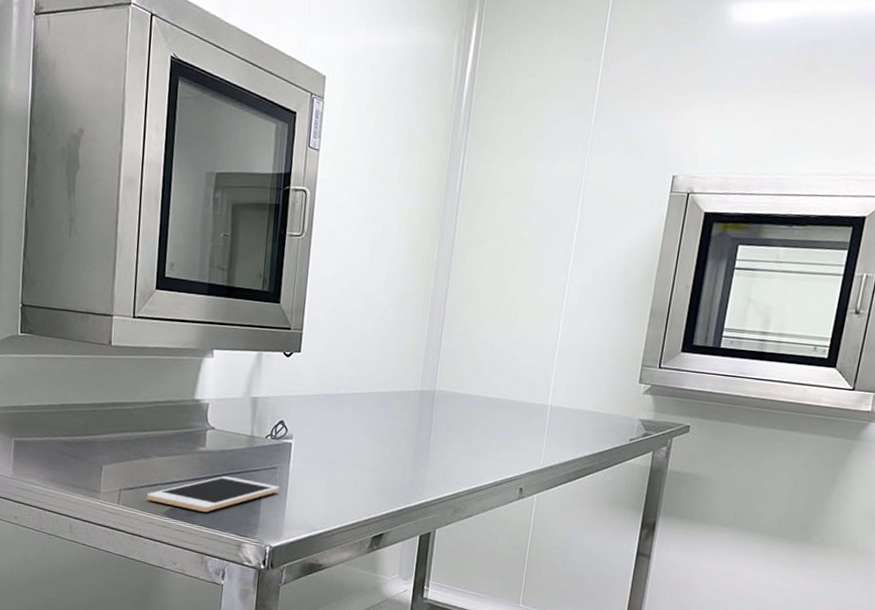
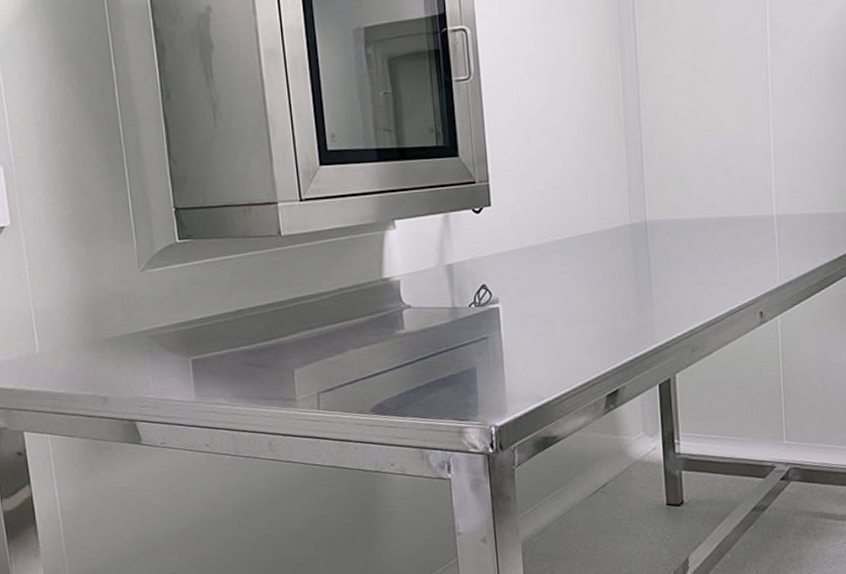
cell phone: present [146,476,280,512] -> none [348,356,495,402]

